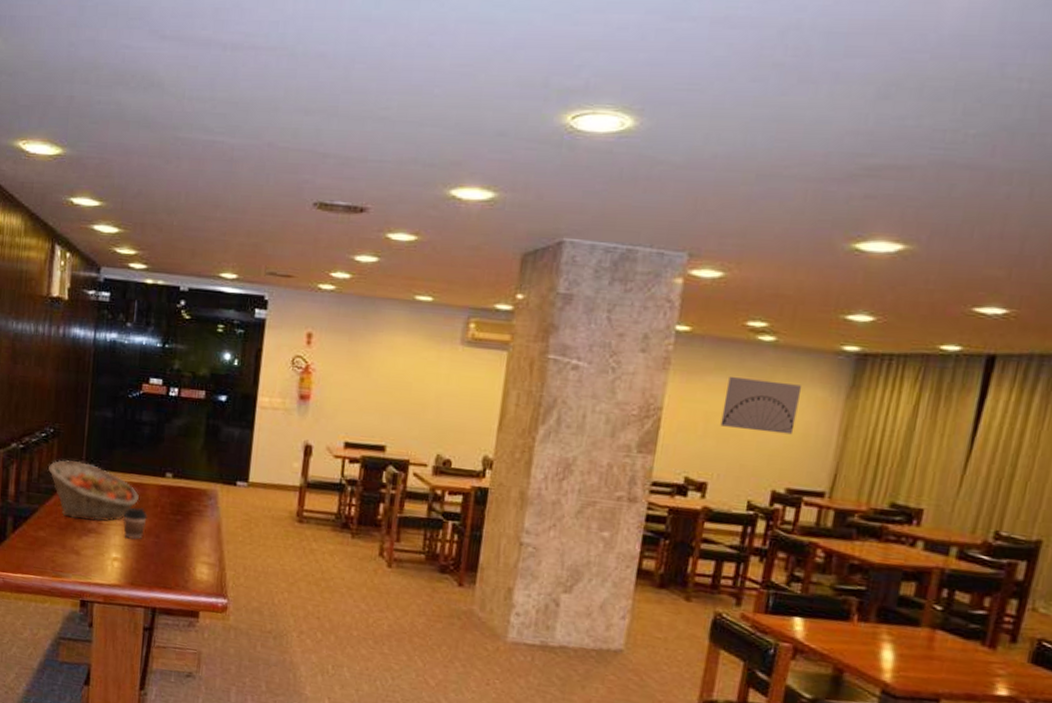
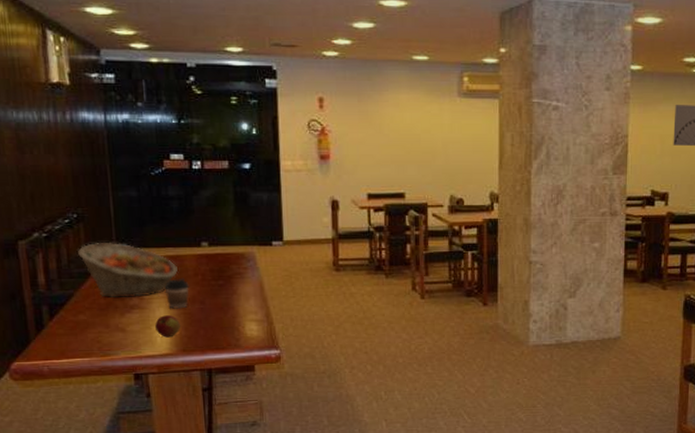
apple: none [108,544,133,568] -> present [155,315,181,338]

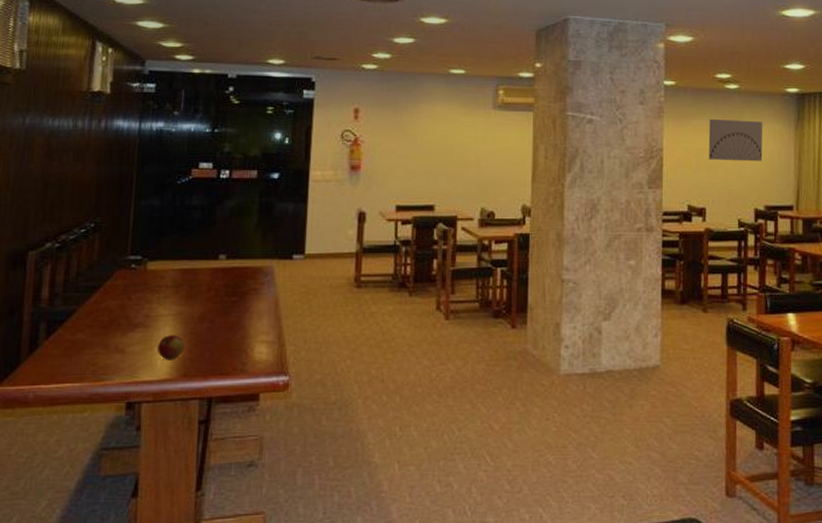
fruit basket: present [78,243,178,298] -> none [89,254,191,315]
coffee cup: present [164,278,189,309] -> none [173,293,200,328]

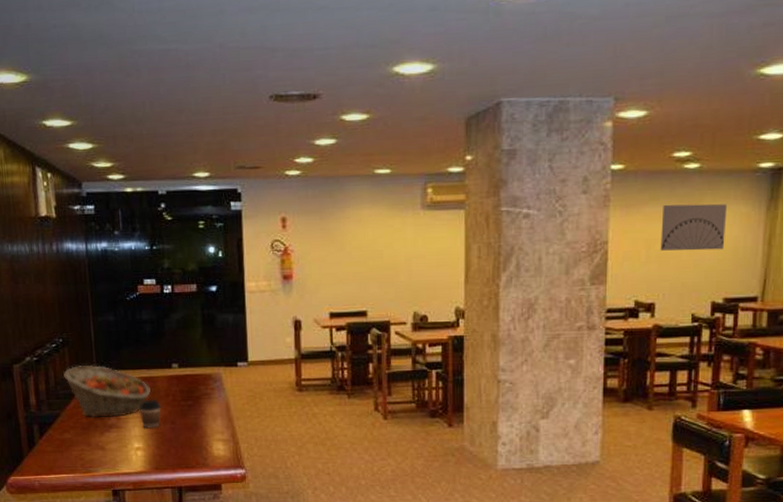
fruit basket: none [89,254,191,315] -> present [63,365,151,418]
apple: present [157,335,186,360] -> none [131,434,154,456]
coffee cup: none [173,293,200,328] -> present [139,398,161,428]

